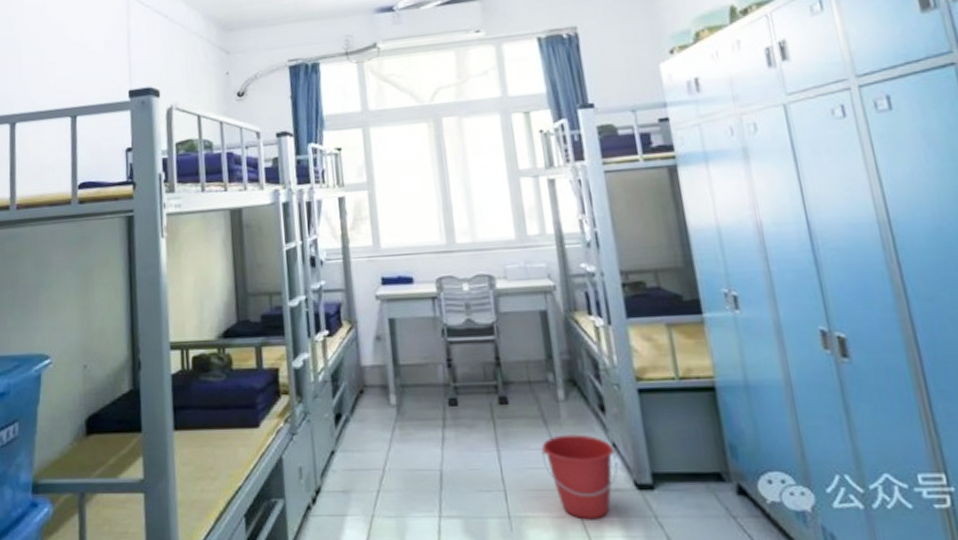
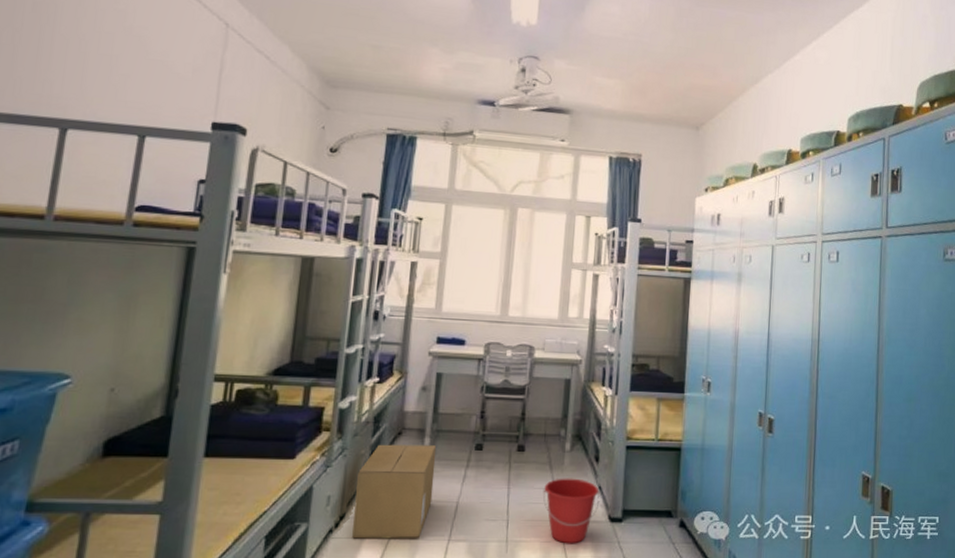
box: none [325,403,412,517] -> present [352,444,437,539]

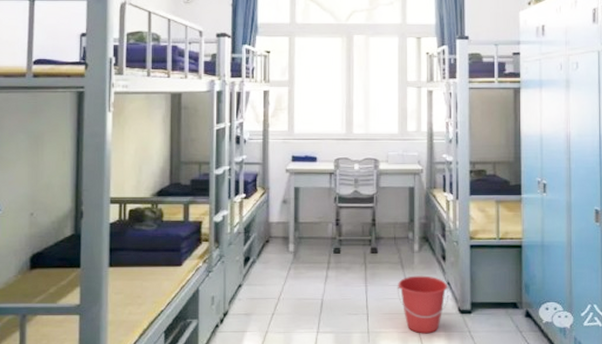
box: present [352,444,437,539] -> none [235,251,300,332]

